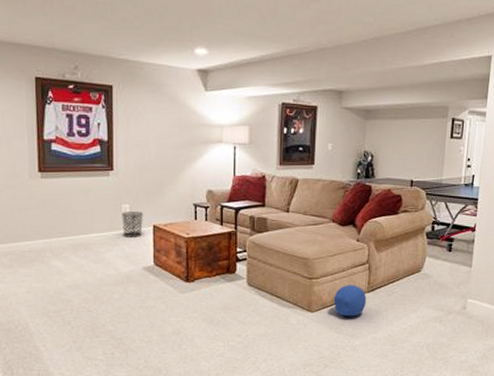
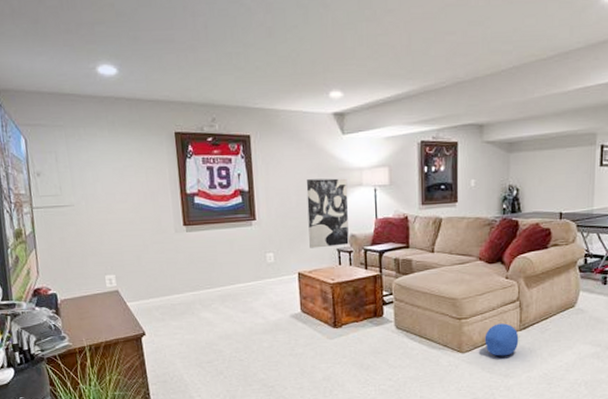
waste bin: present [122,212,144,239] -> none [266,260,289,287]
wall art: none [166,133,208,202] -> present [306,178,349,248]

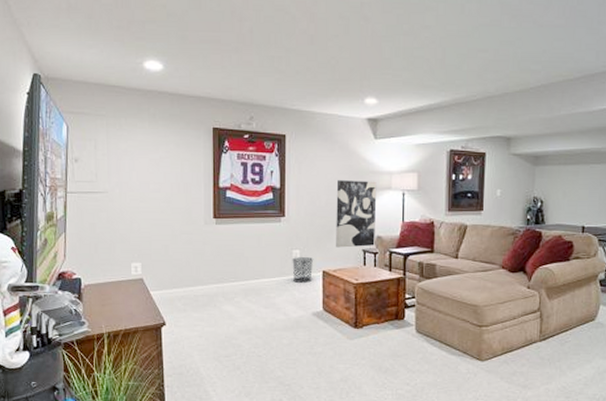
waste bin: none [266,260,289,287] -> present [292,257,314,284]
ball: present [485,323,519,356] -> none [504,333,539,367]

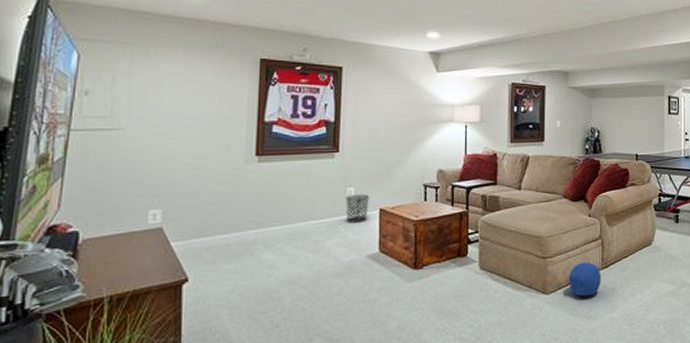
wall art: present [336,180,377,248] -> none [395,113,439,183]
ball: none [504,333,539,367] -> present [568,262,601,297]

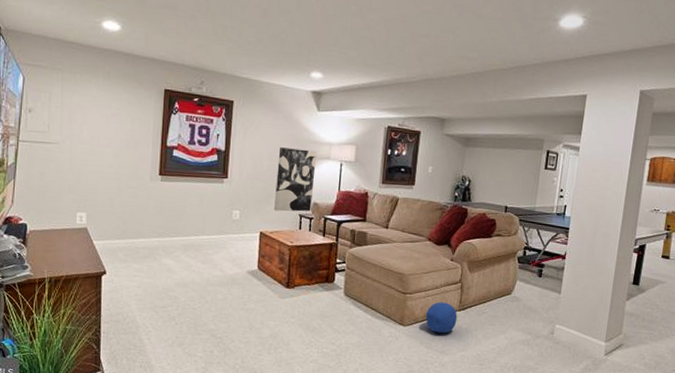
waste bin: present [345,195,370,224] -> none [231,217,253,243]
wall art: none [395,113,439,183] -> present [274,147,317,212]

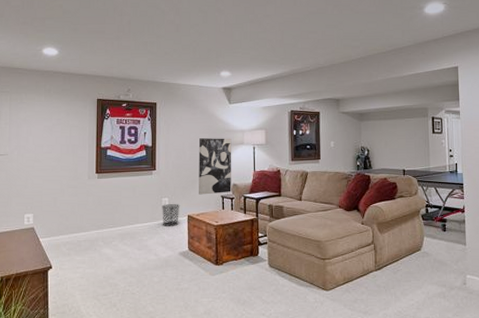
waste bin: none [231,217,253,243] -> present [162,204,180,227]
ball: present [425,302,458,334] -> none [345,264,375,294]

